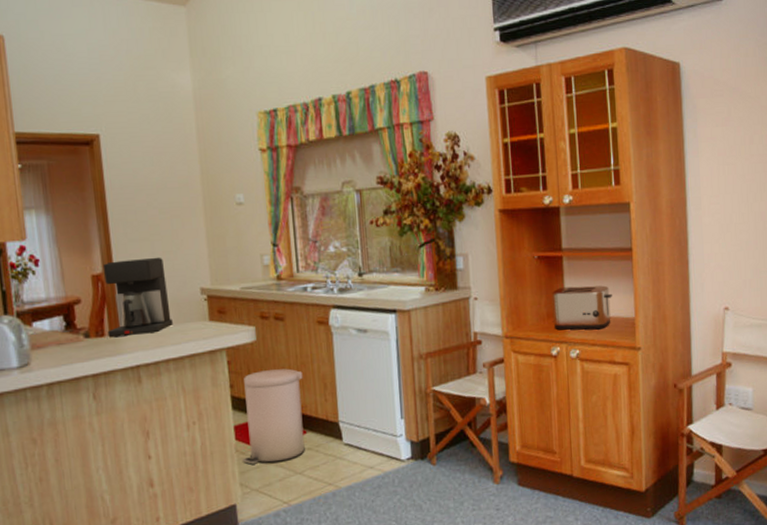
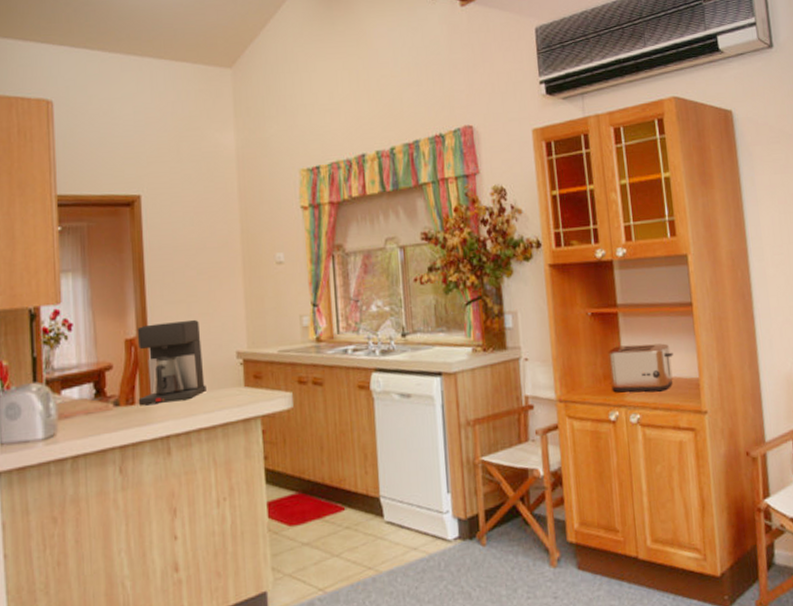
pedal bin: present [242,368,305,465] -> none [274,437,343,546]

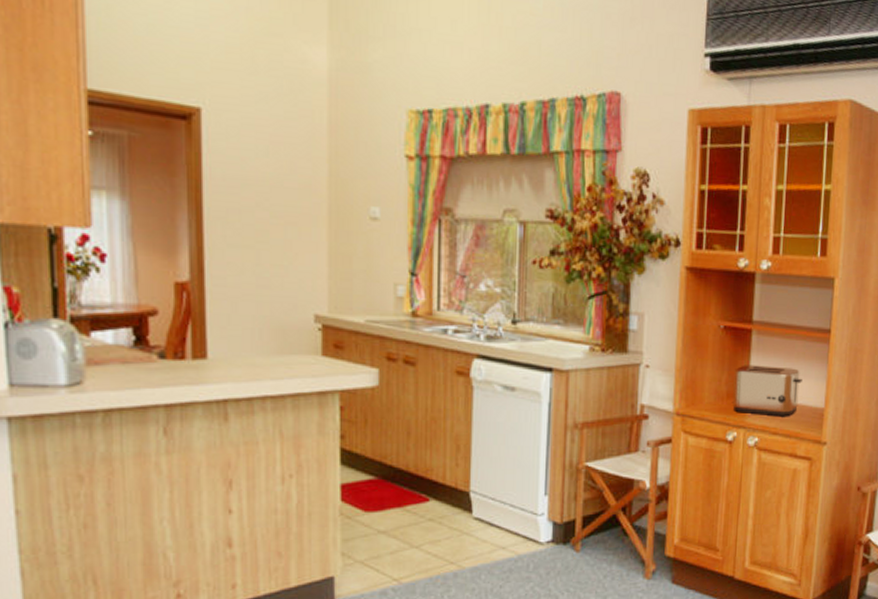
coffee maker: present [137,319,206,406] -> none [189,268,275,363]

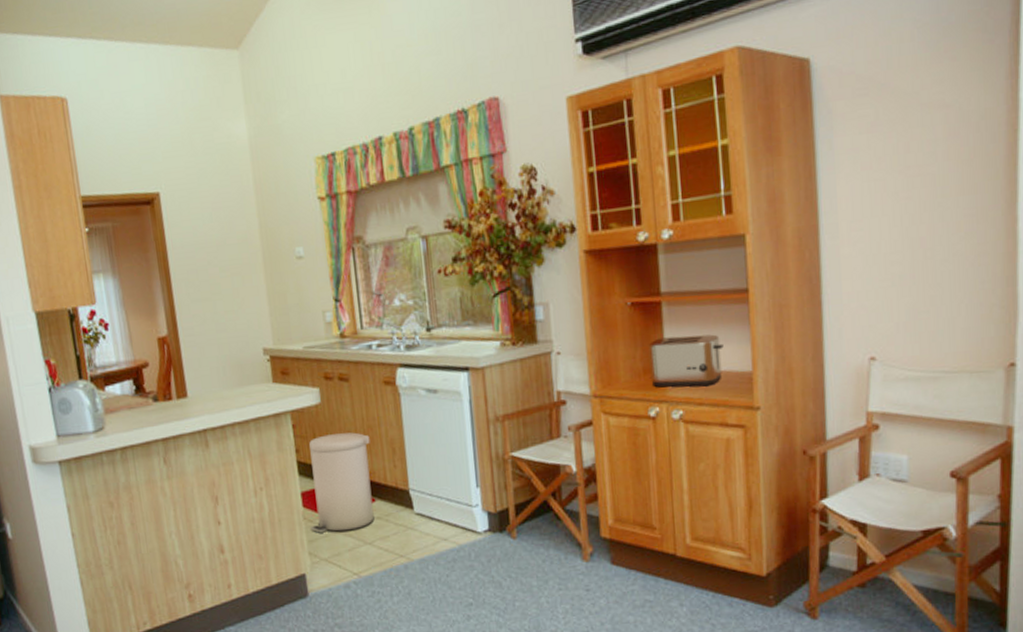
pedal bin: none [346,422,432,533] -> present [309,432,375,533]

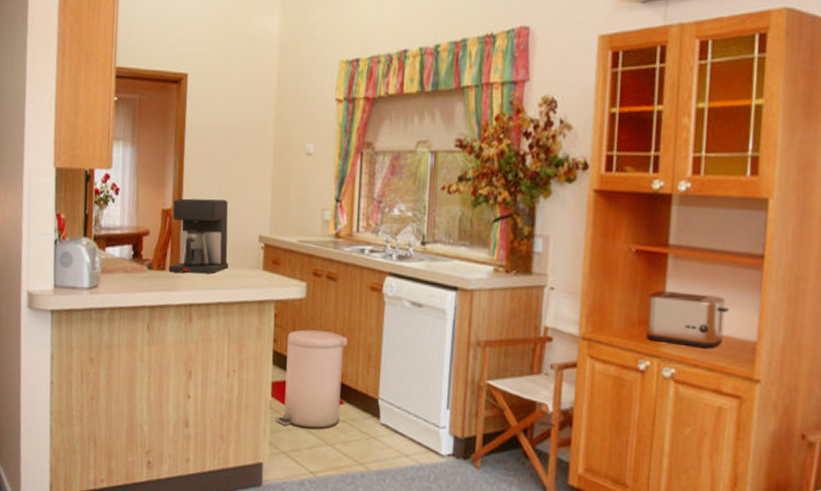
coffee maker: none [167,317,237,402] -> present [168,198,229,275]

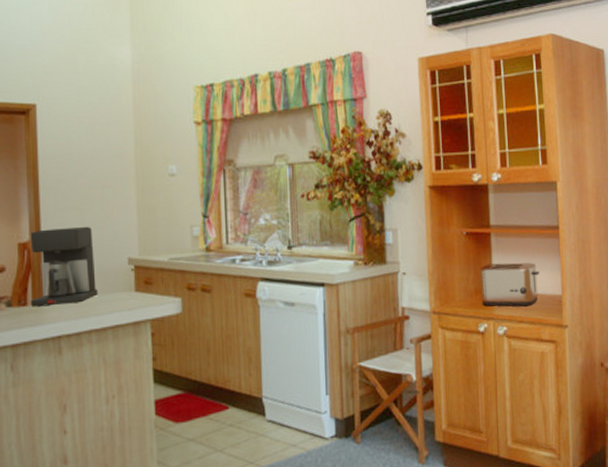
pedal bin: present [274,329,348,431] -> none [161,341,228,441]

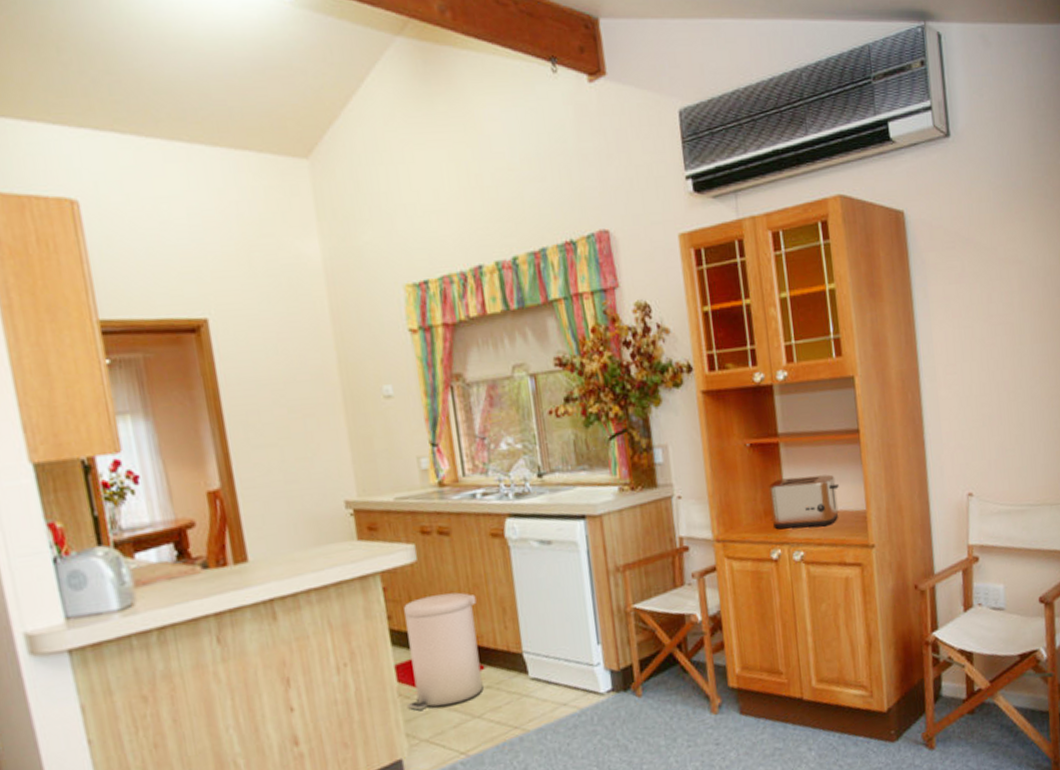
coffee maker: present [30,226,98,307] -> none [220,465,313,567]
pedal bin: none [161,341,228,441] -> present [404,592,484,711]

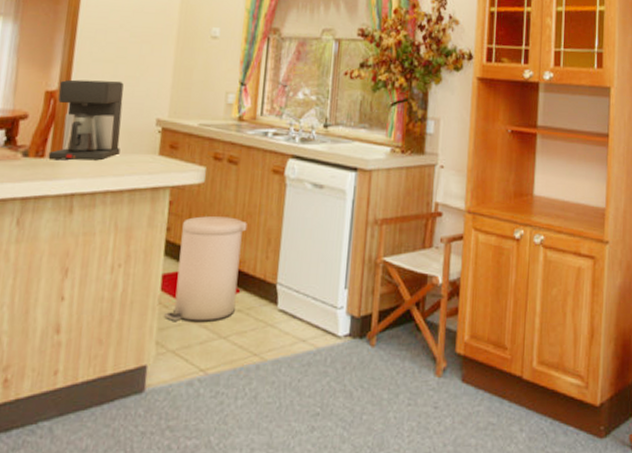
coffee maker: none [220,465,313,567] -> present [48,79,124,161]
toaster: present [768,474,839,530] -> none [520,166,584,216]

